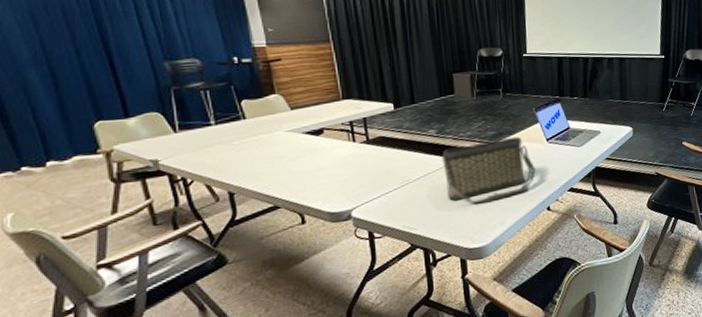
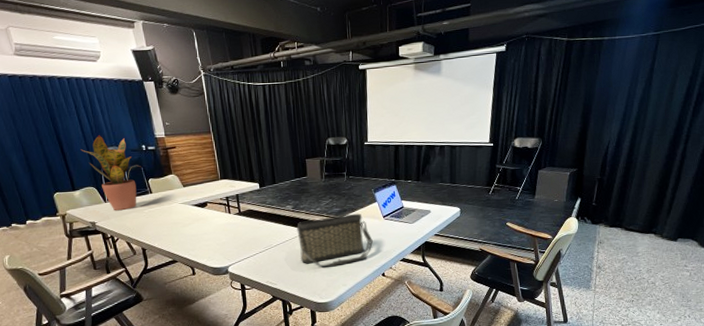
potted plant: none [140,43,230,144] -> present [81,135,141,211]

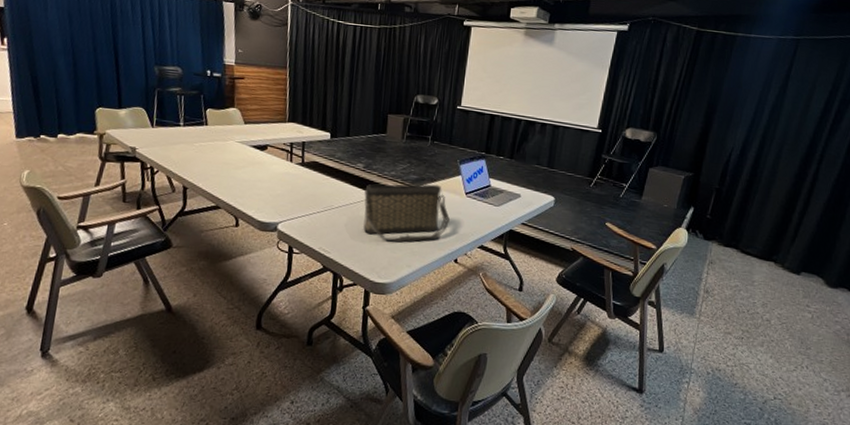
potted plant: present [81,135,141,211] -> none [137,51,201,140]

